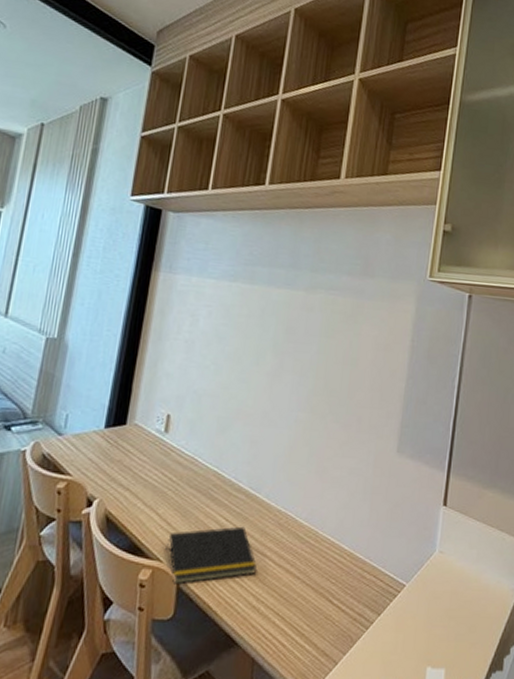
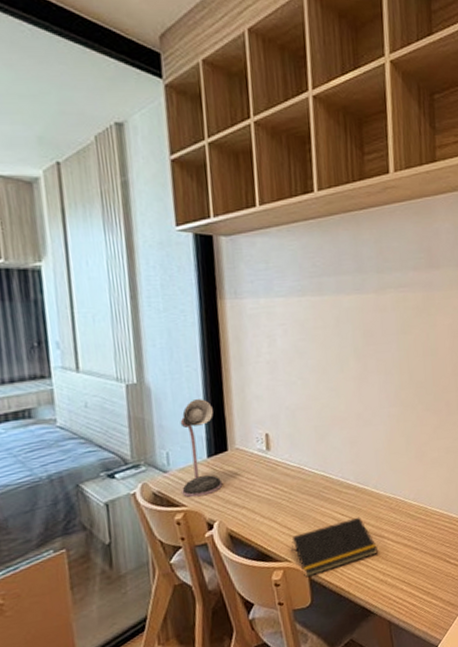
desk lamp: none [71,365,122,468] -> present [180,399,223,498]

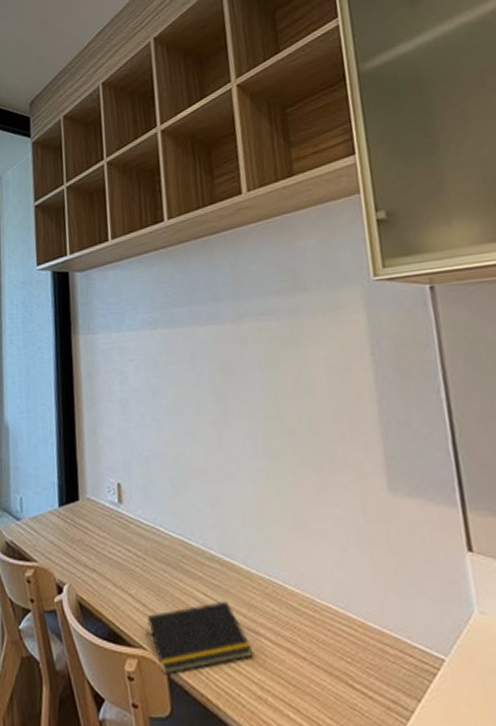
desk lamp: present [180,399,223,498] -> none [33,440,74,552]

